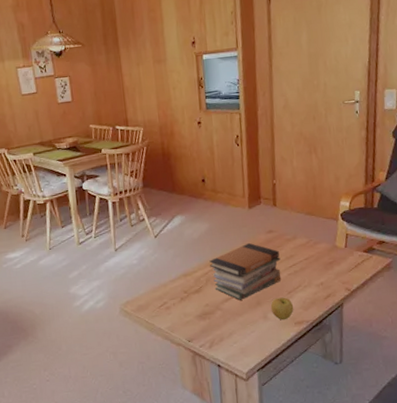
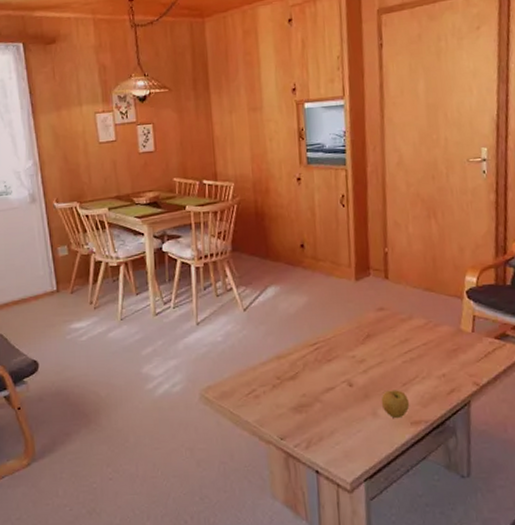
book stack: present [209,242,281,300] -> none [308,321,394,391]

